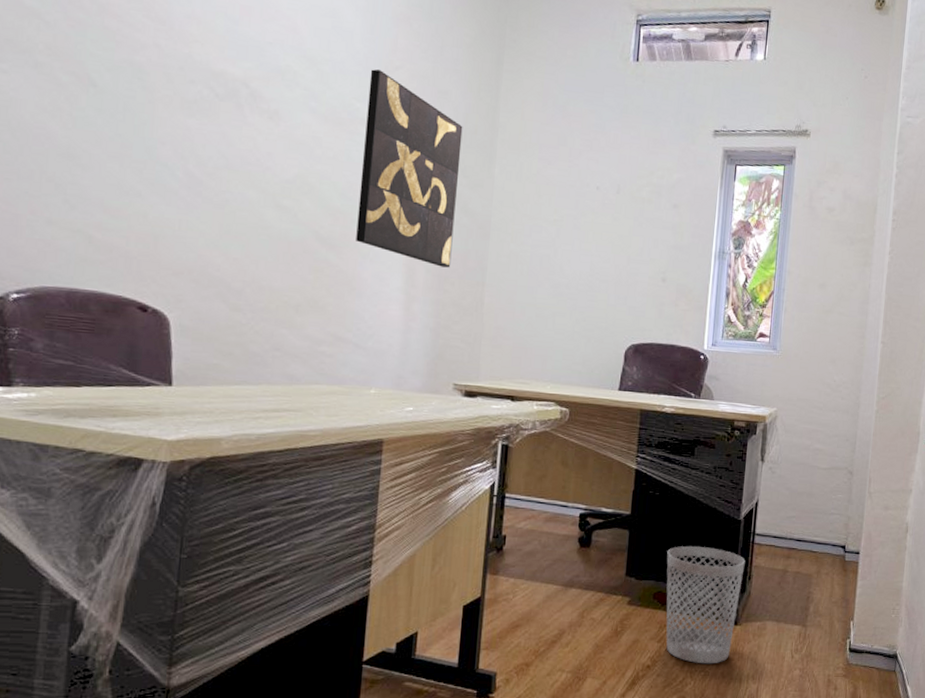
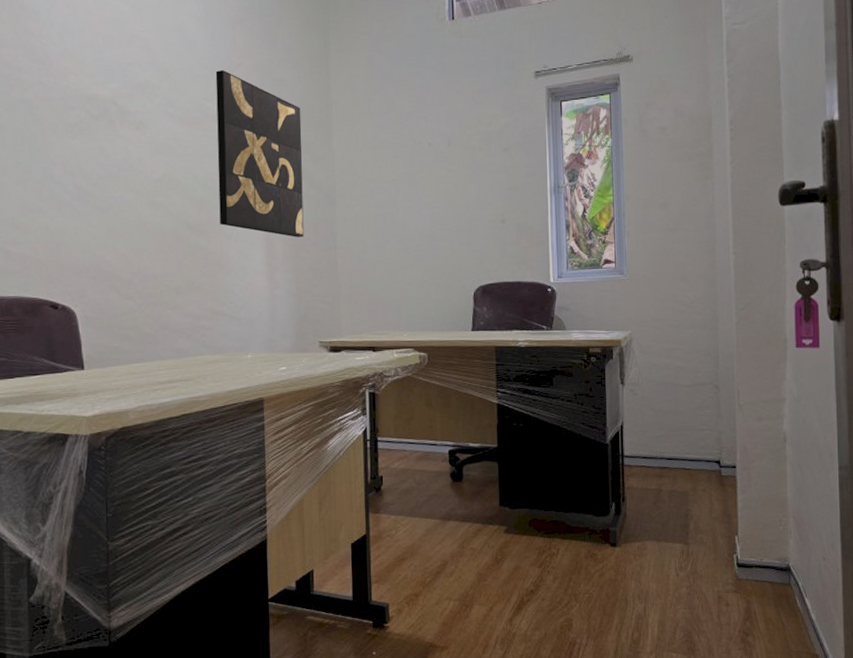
wastebasket: present [666,546,745,664] -> none [537,472,617,587]

